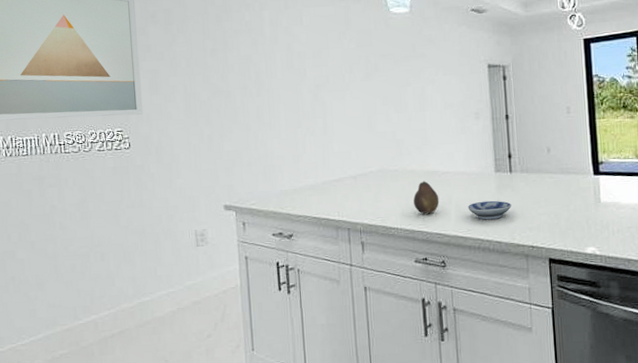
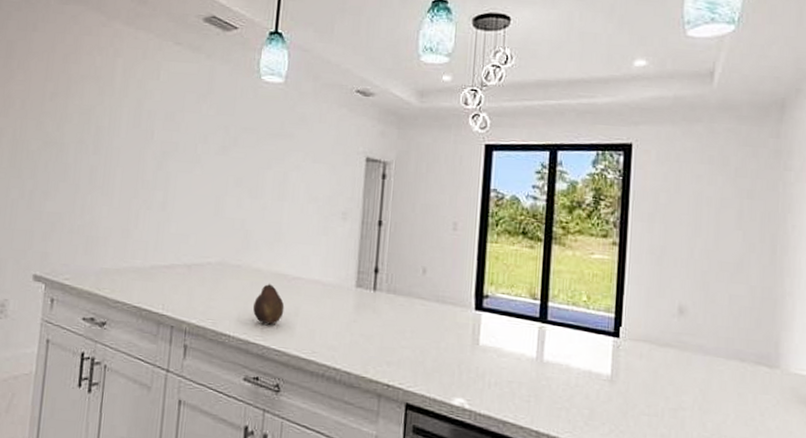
bowl: present [468,200,512,220] -> none [317,319,370,345]

